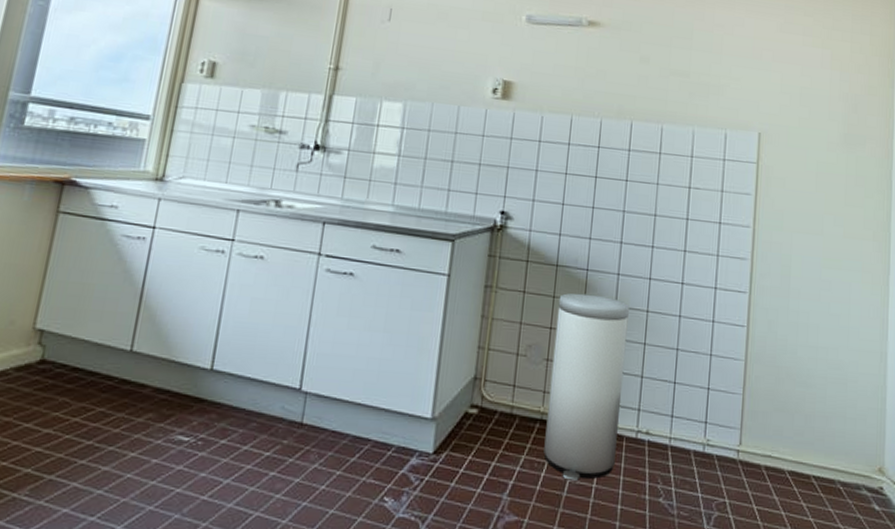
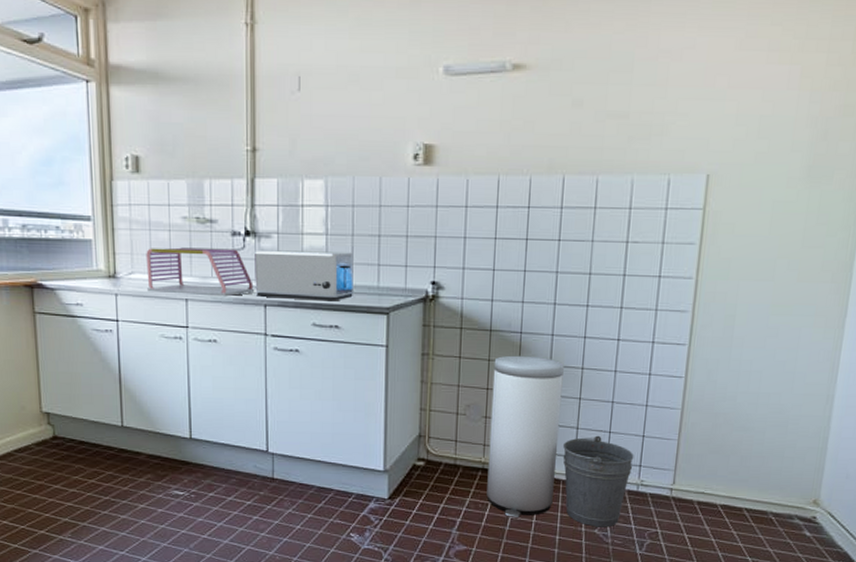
dish rack: none [196,153,316,211] -> present [146,247,255,297]
toaster: none [315,165,424,224] -> present [255,250,354,302]
bucket: none [626,386,700,496] -> present [563,435,634,527]

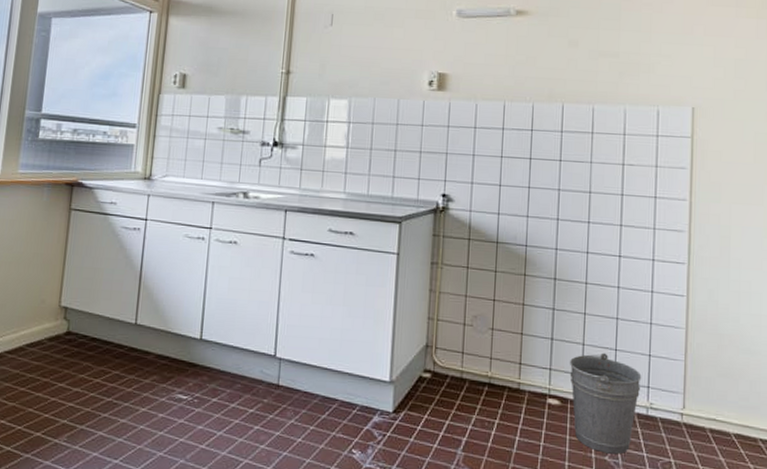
dish rack: present [146,247,255,297] -> none [178,154,278,201]
toaster: present [255,250,354,302] -> none [278,159,371,209]
pedal bin: present [486,355,564,519] -> none [493,267,568,440]

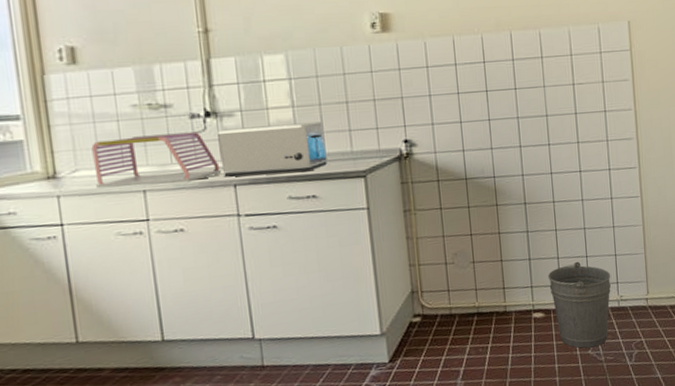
dish rack: none [178,154,278,201] -> present [91,131,222,189]
toaster: none [278,159,371,209] -> present [217,121,327,178]

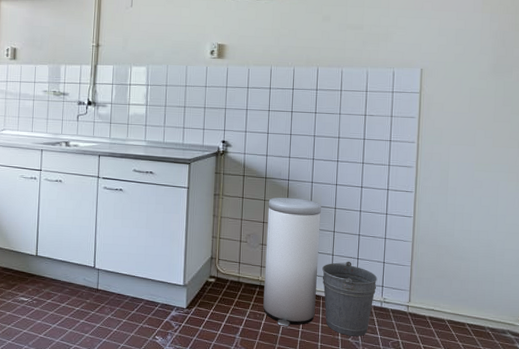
dish rack: present [91,131,222,189] -> none [14,112,92,149]
toaster: present [217,121,327,178] -> none [92,115,166,154]
pedal bin: none [473,197,547,357] -> present [263,197,321,327]

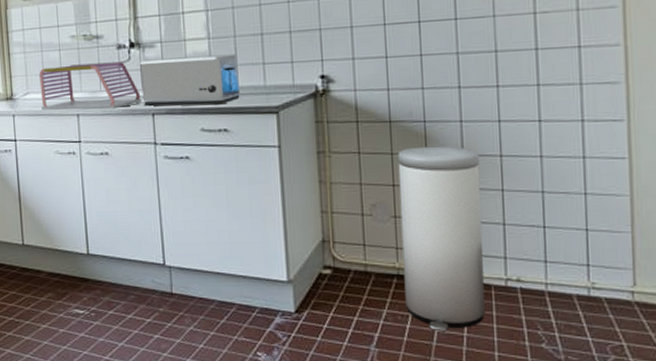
dish rack: none [14,112,92,149] -> present [39,61,142,111]
toaster: none [92,115,166,154] -> present [140,54,240,107]
bucket: present [322,261,378,337] -> none [490,231,579,341]

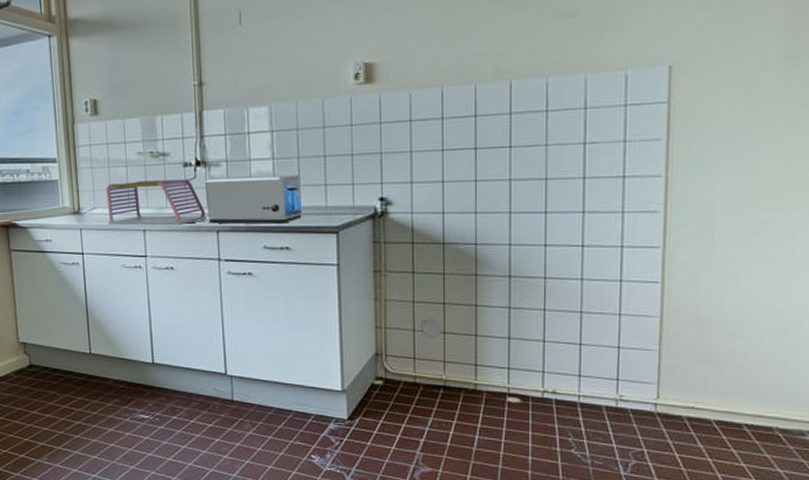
pedal bin: present [397,146,485,332] -> none [449,267,525,438]

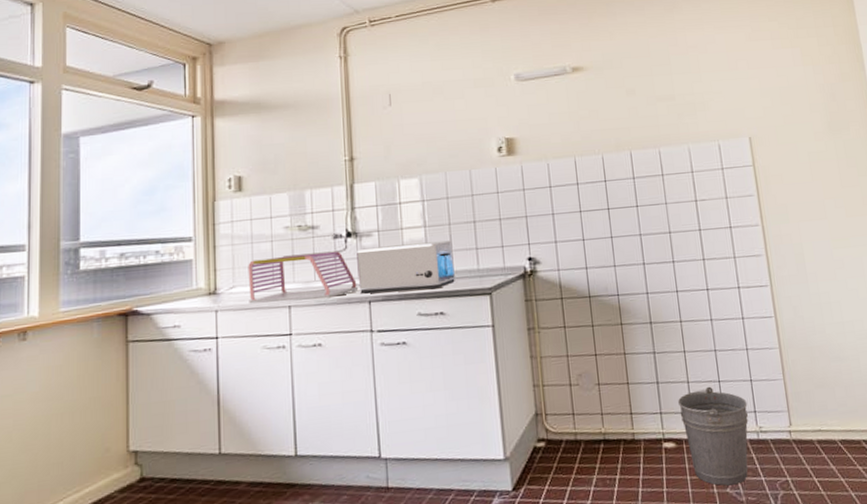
bucket: none [530,348,610,447] -> present [678,386,749,486]

